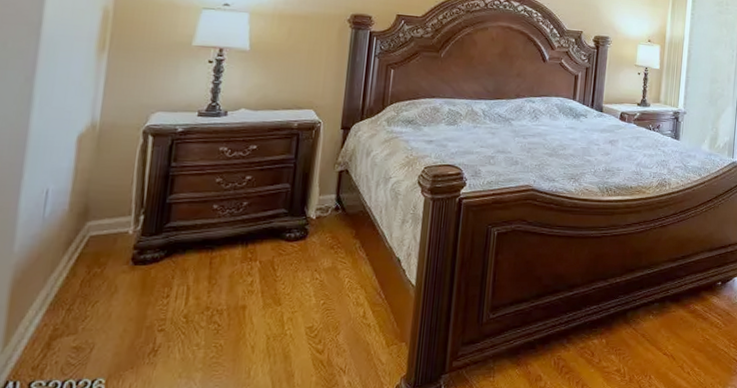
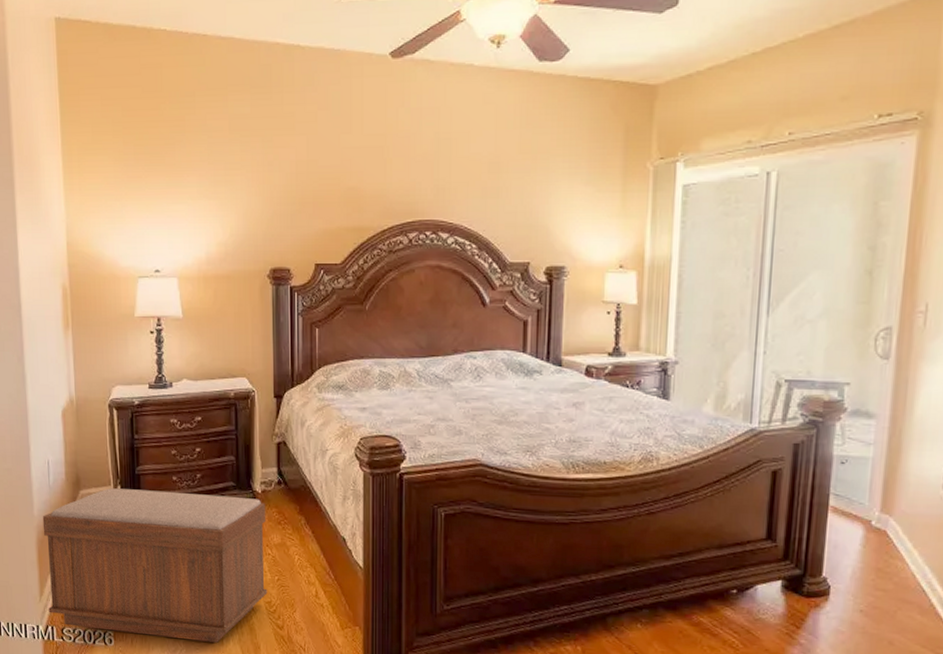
bench: none [13,218,320,378] -> present [42,488,268,643]

